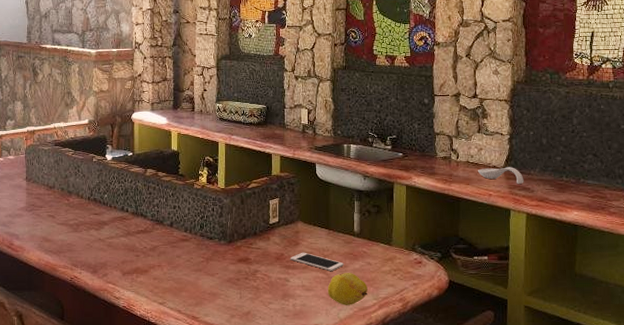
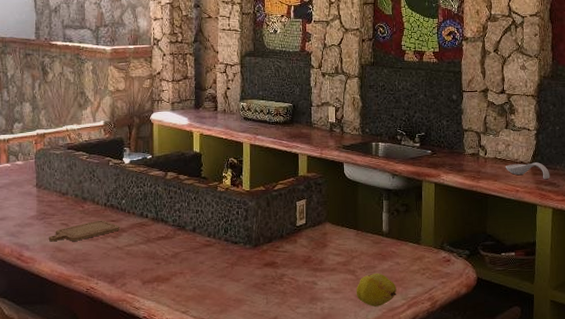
chopping board: none [36,213,102,232] -> present [48,220,119,242]
cell phone: present [290,252,344,271] -> none [317,254,372,272]

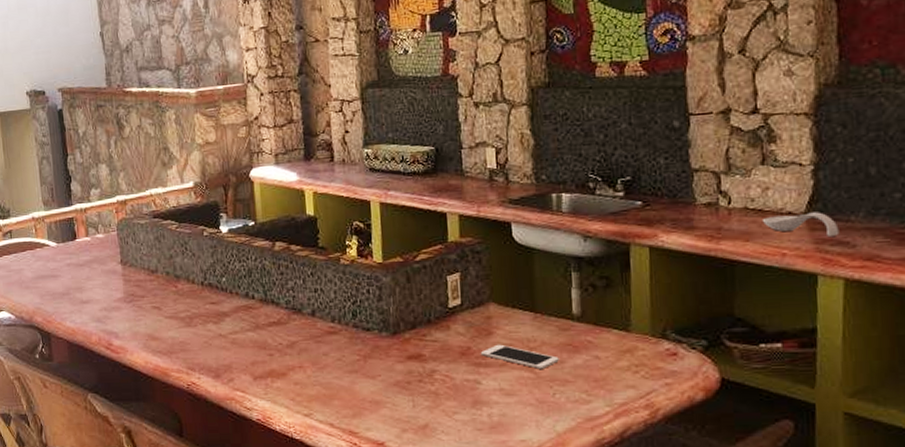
chopping board: present [48,220,119,242] -> none [139,302,221,329]
cell phone: none [317,254,372,272] -> present [480,344,559,369]
fruit: present [356,273,397,307] -> none [536,369,597,415]

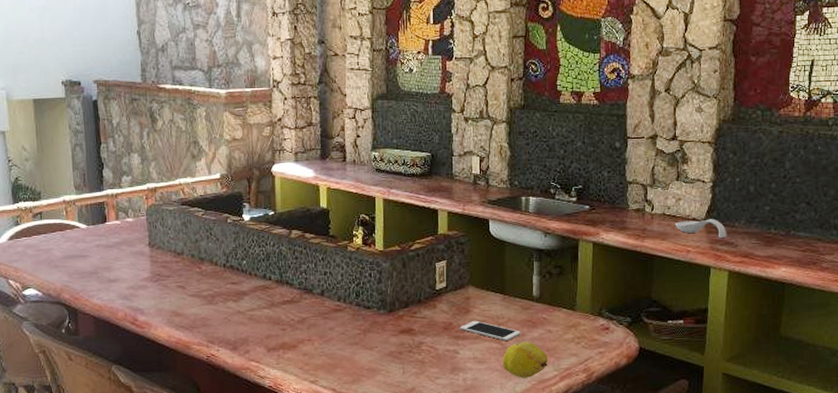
fruit: none [536,369,597,415] -> present [502,341,548,378]

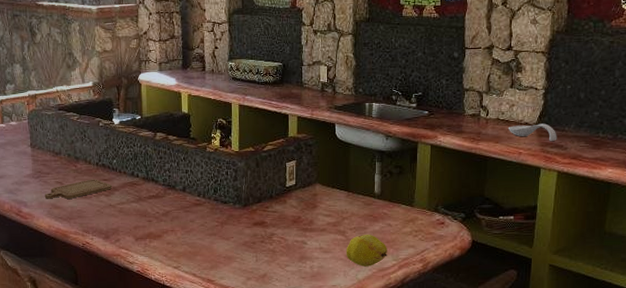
chopping board: none [164,282,241,306] -> present [44,179,112,199]
cell phone: present [459,320,521,341] -> none [307,215,363,233]

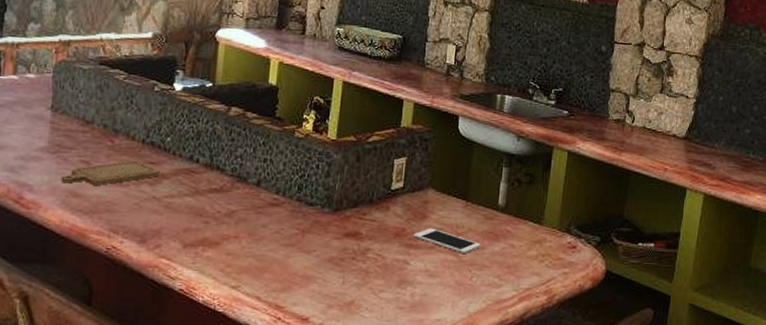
cell phone: none [307,215,363,233] -> present [413,228,481,253]
fruit: present [346,234,387,267] -> none [456,255,507,297]
spoon rest: present [507,123,557,142] -> none [654,136,706,159]

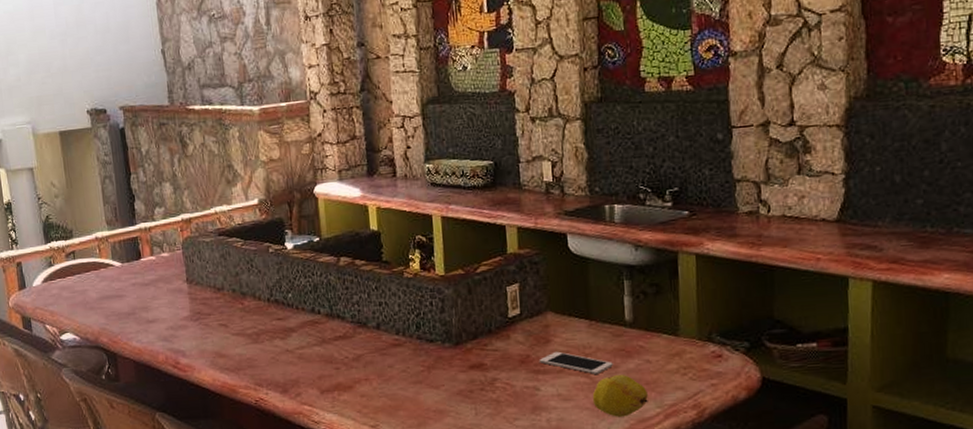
chopping board: present [60,160,160,185] -> none [206,318,288,346]
fruit: none [456,255,507,297] -> present [592,374,648,417]

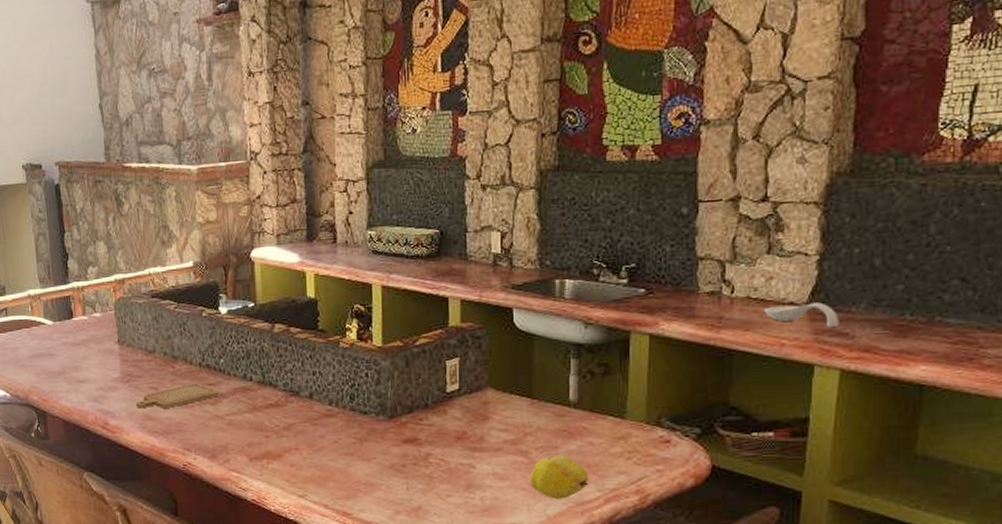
chopping board: none [206,318,288,346] -> present [135,383,219,409]
cell phone: present [538,351,613,374] -> none [475,429,553,454]
spoon rest: none [798,218,868,242] -> present [763,302,839,329]

